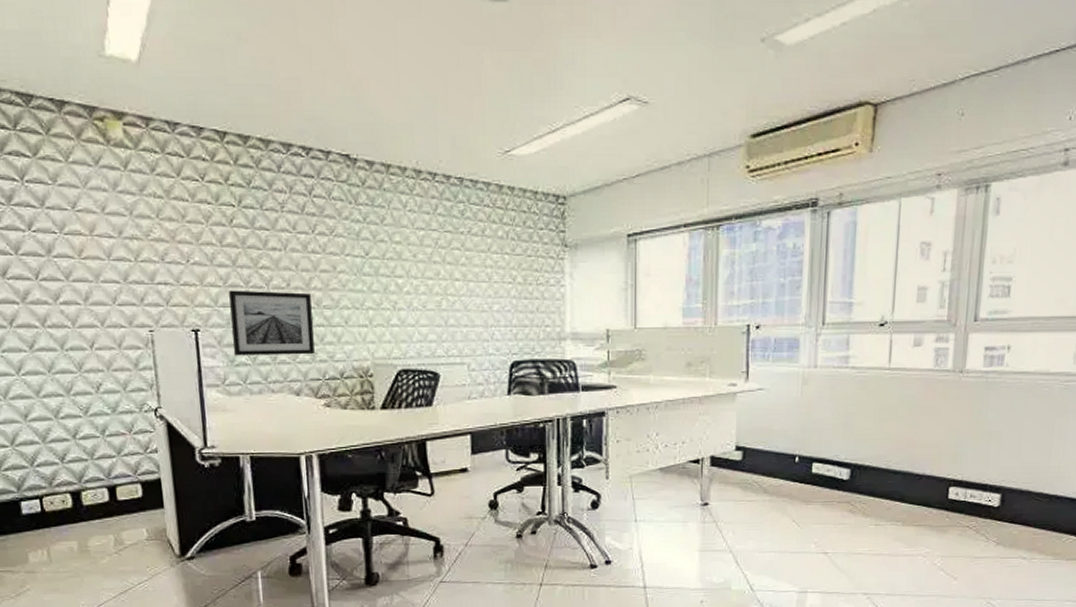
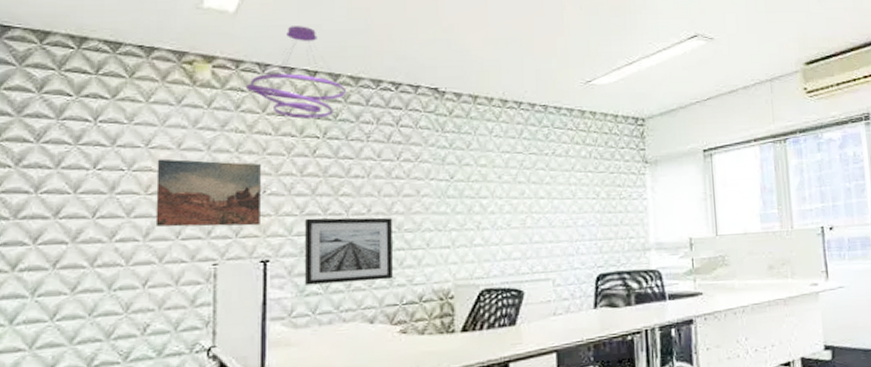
wall art: none [85,223,188,295] -> present [155,159,261,227]
ceiling light fixture: none [157,79,257,184] -> present [245,26,346,119]

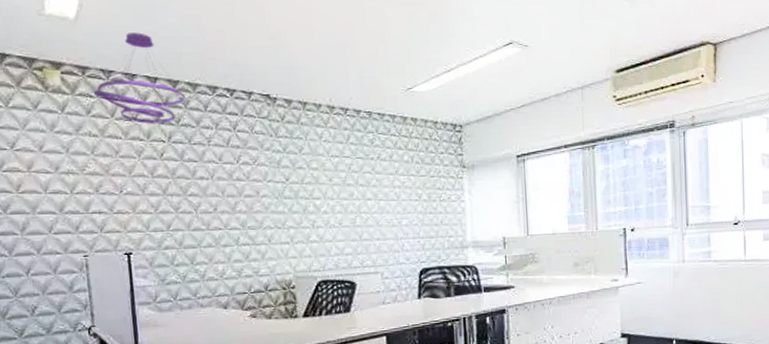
wall art: present [155,159,261,227] -> none [23,160,121,223]
wall art: present [304,217,393,285] -> none [160,215,241,275]

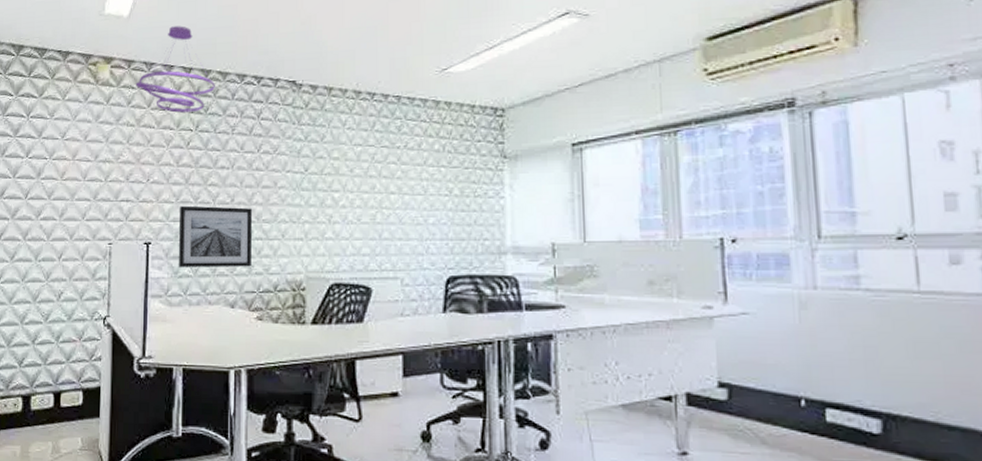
wall art: none [160,215,241,275] -> present [178,205,252,268]

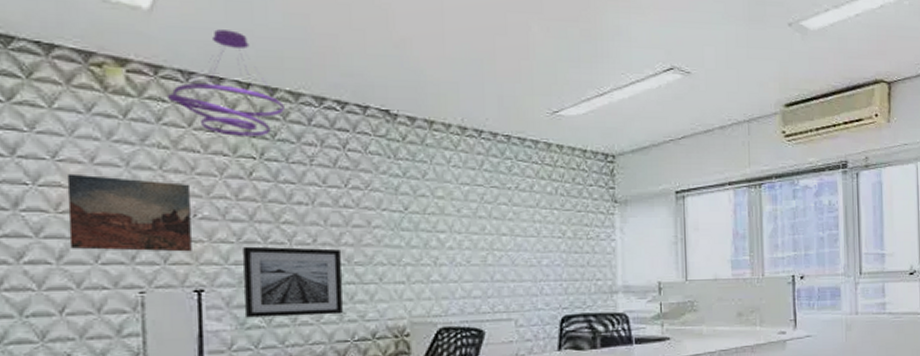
wall art: none [68,149,146,211] -> present [66,173,192,252]

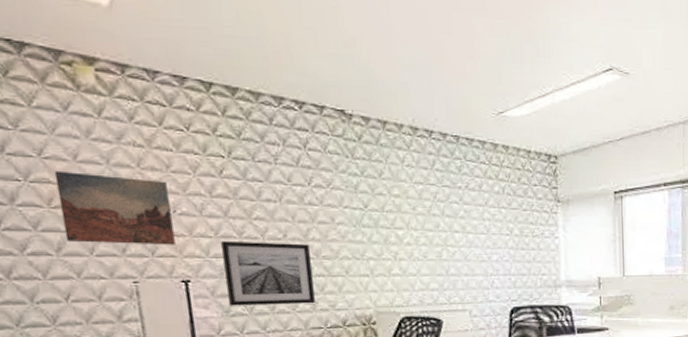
ceiling light fixture: present [166,29,284,136] -> none [135,27,246,136]

